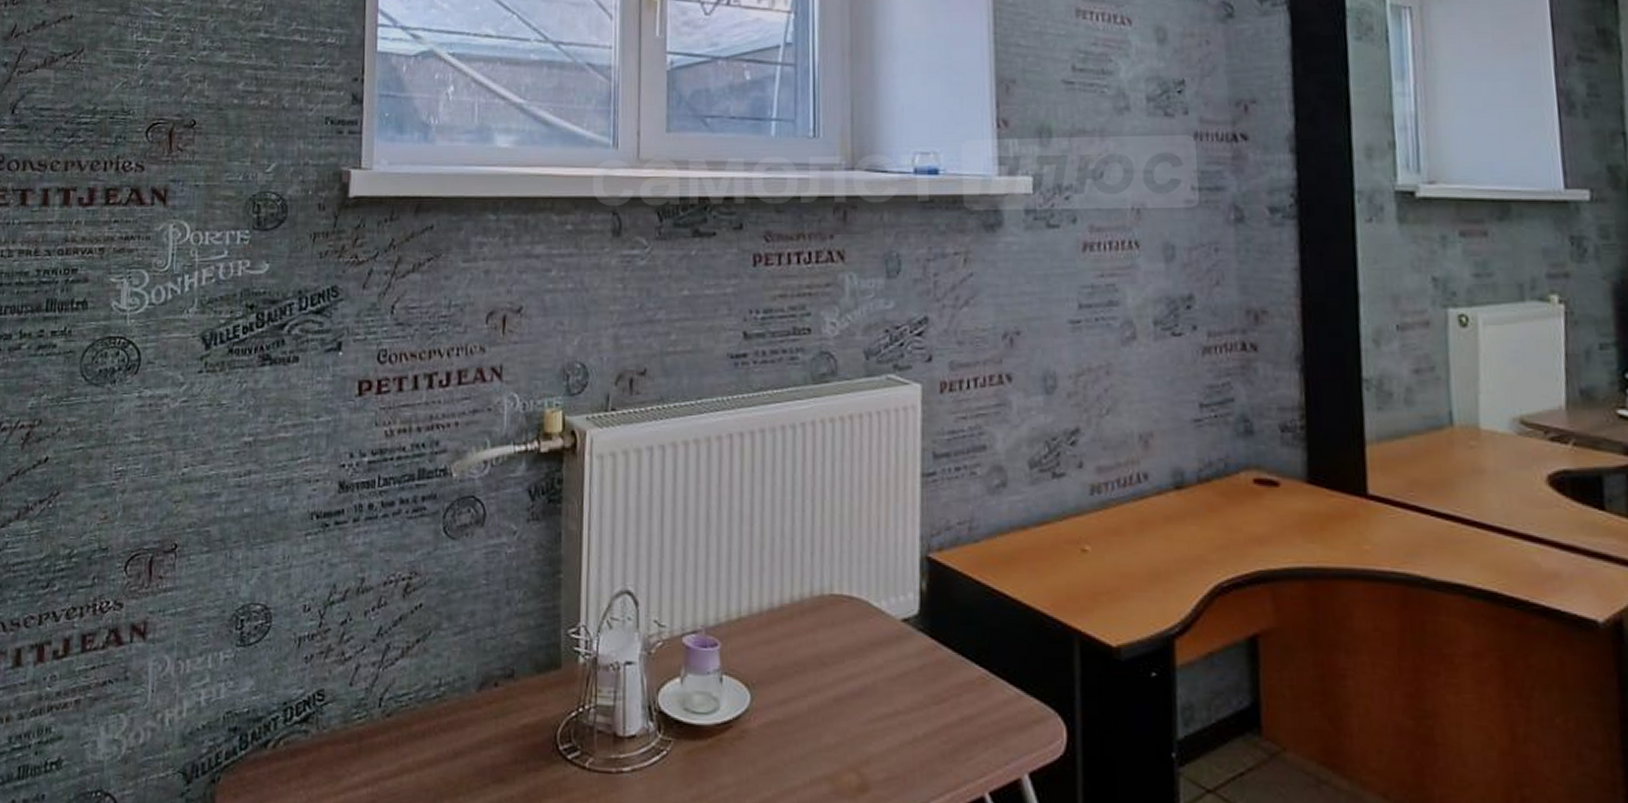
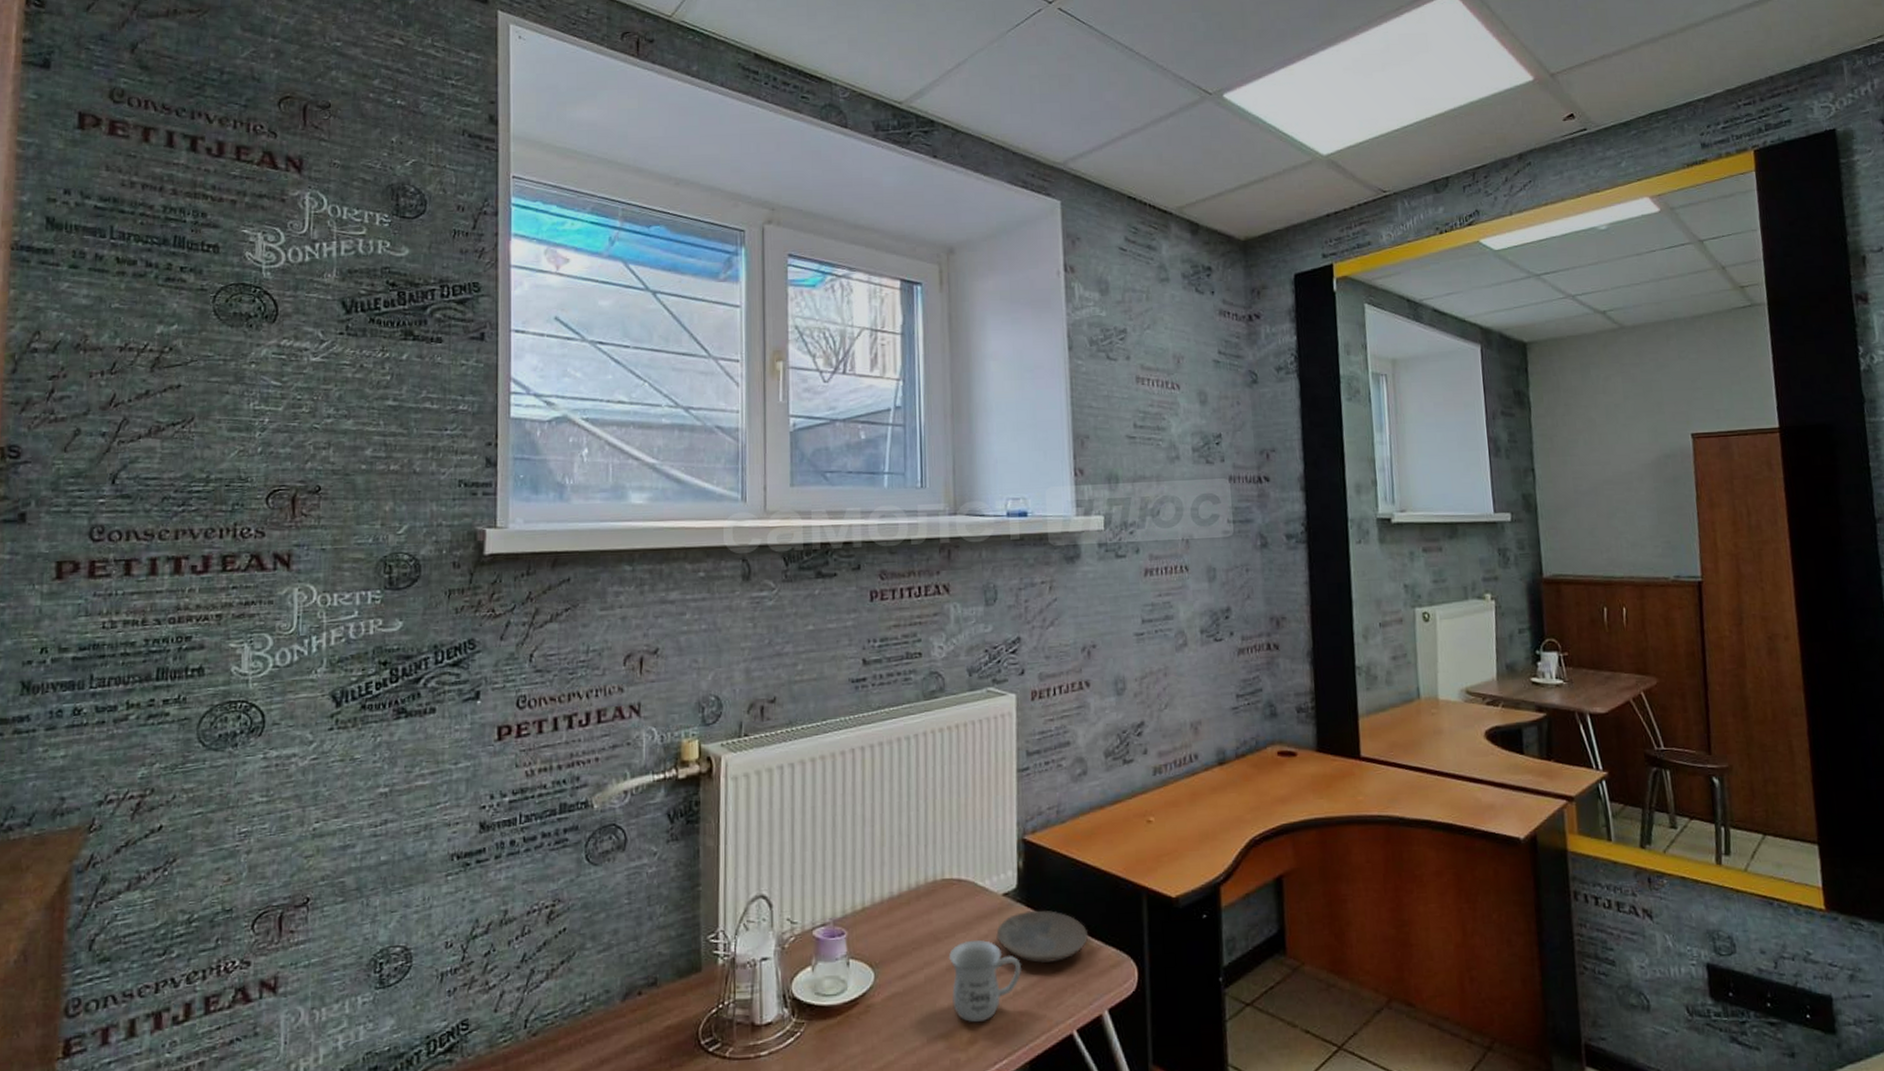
mug: none [836,669,923,768] -> present [948,939,1021,1023]
plate: none [893,643,1004,708] -> present [996,910,1088,963]

